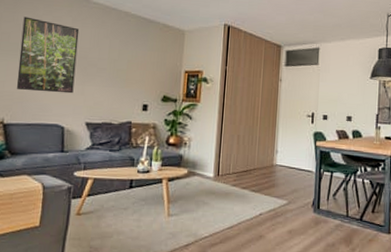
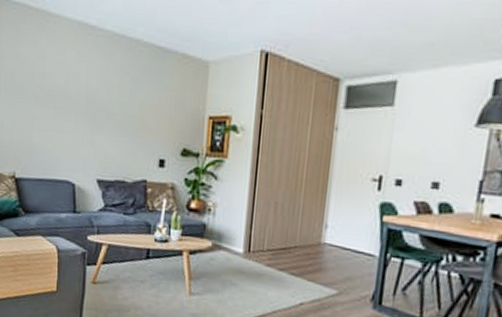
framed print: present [16,16,80,94] -> none [24,51,86,145]

